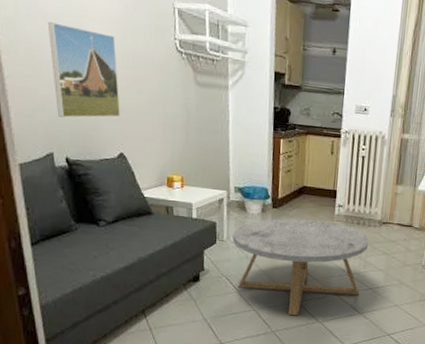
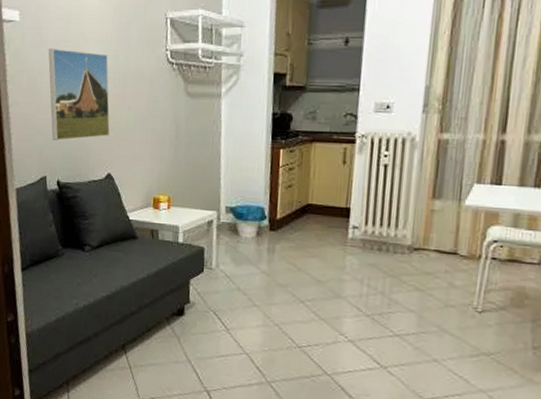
coffee table: present [232,218,368,315] -> none [222,243,394,364]

